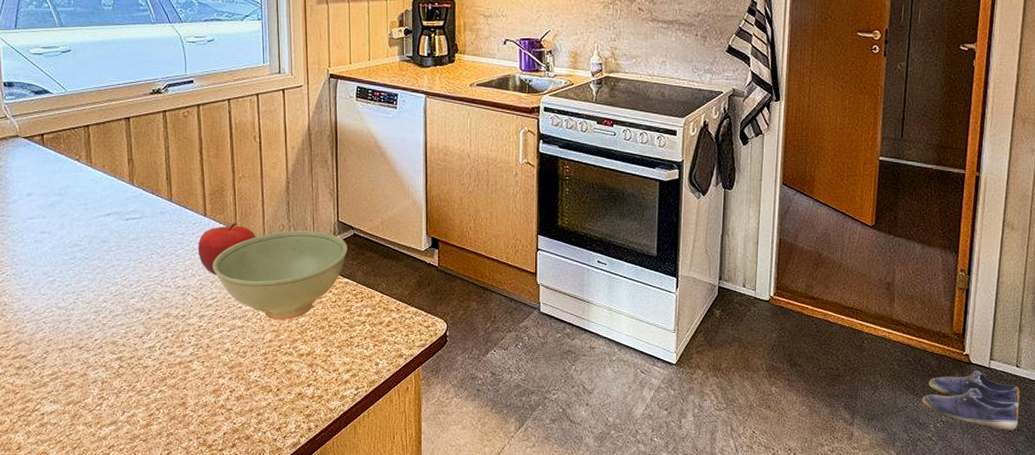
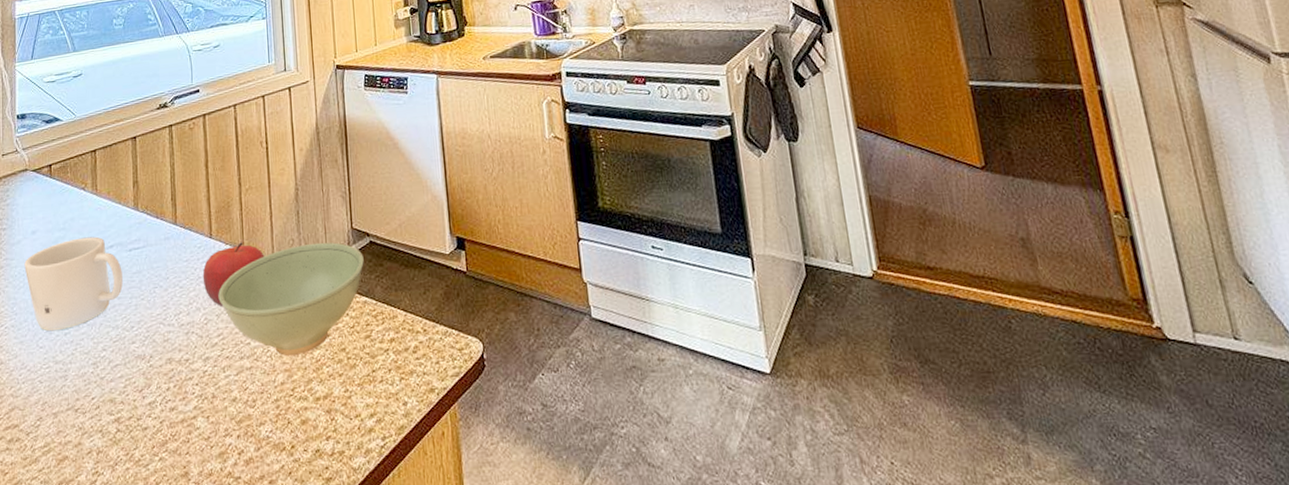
mug: none [21,204,121,282] -> present [24,236,124,332]
shoe: present [921,370,1020,431] -> none [1113,348,1265,436]

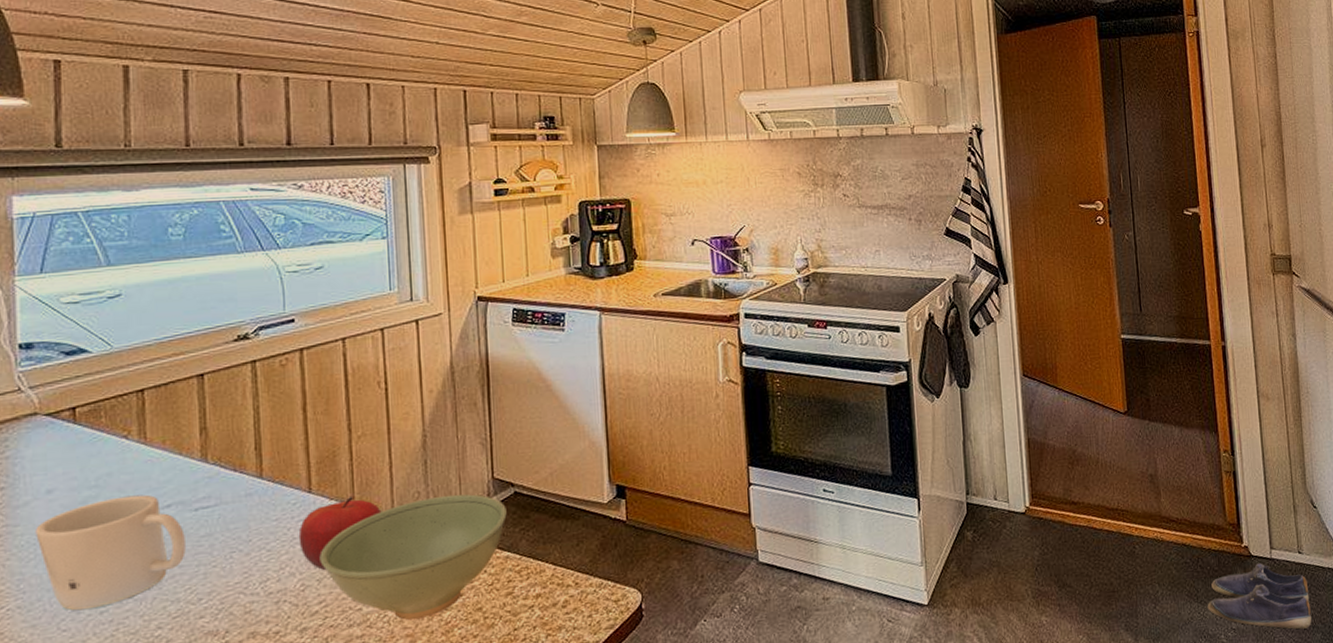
shoe: none [1113,348,1265,436] -> present [1207,563,1312,630]

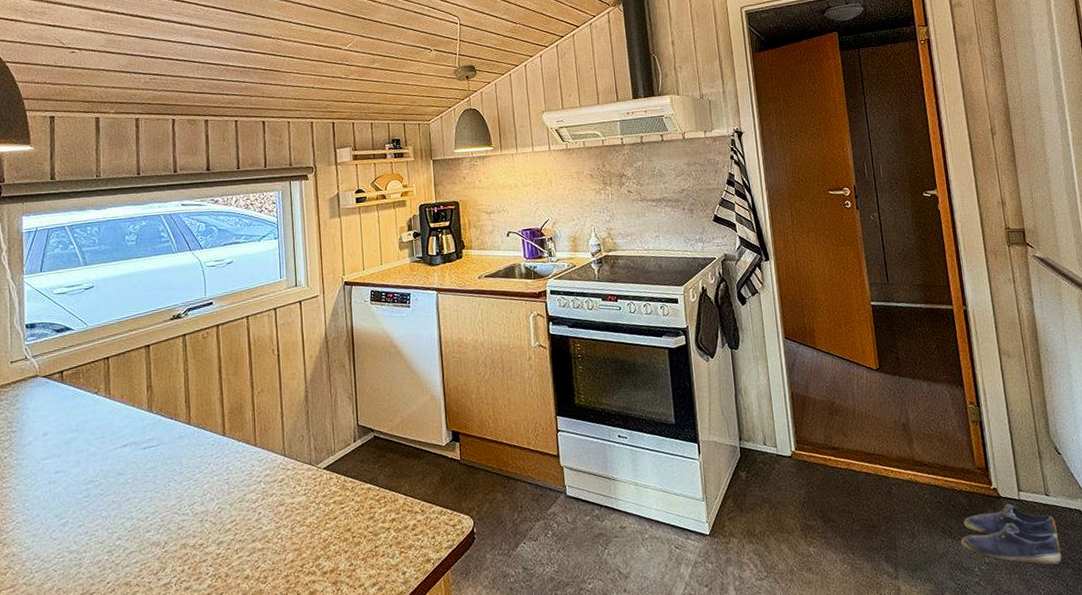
mug: present [35,494,187,611] -> none [36,437,138,525]
fruit: present [298,495,382,570] -> none [216,438,276,496]
bowl: present [319,494,507,620] -> none [231,437,369,537]

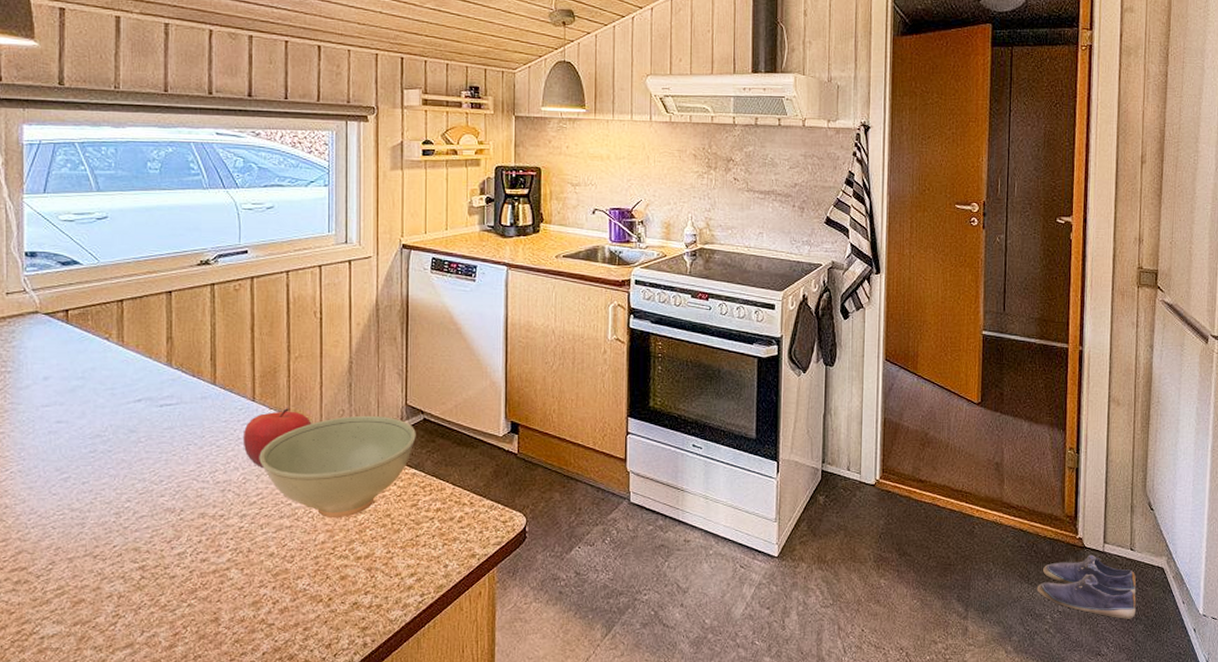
fruit: none [216,438,276,496] -> present [243,407,312,468]
bowl: none [231,437,369,537] -> present [259,415,416,517]

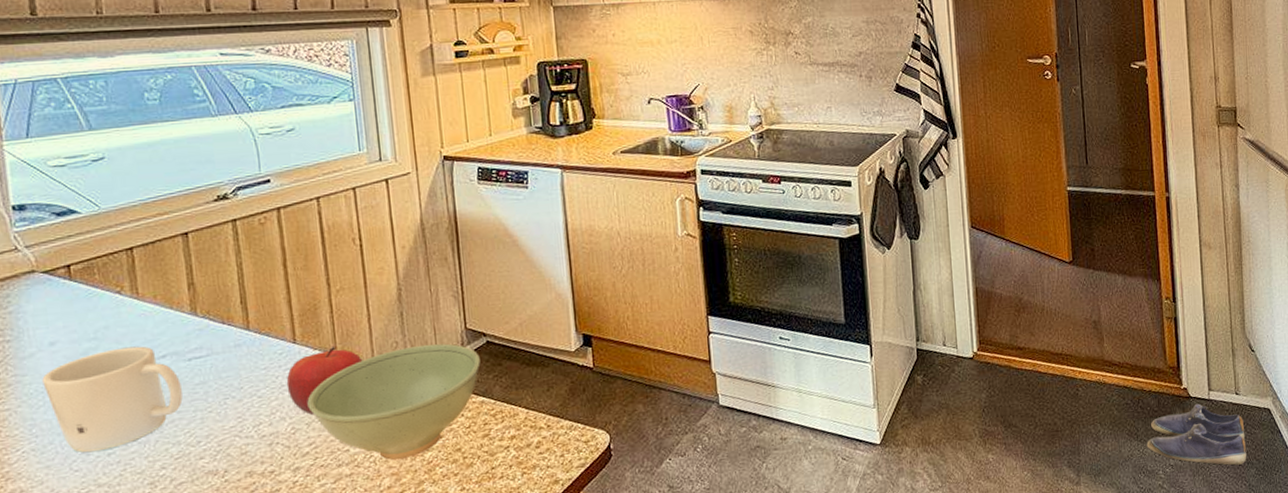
mug: none [34,389,153,479] -> present [42,346,183,453]

